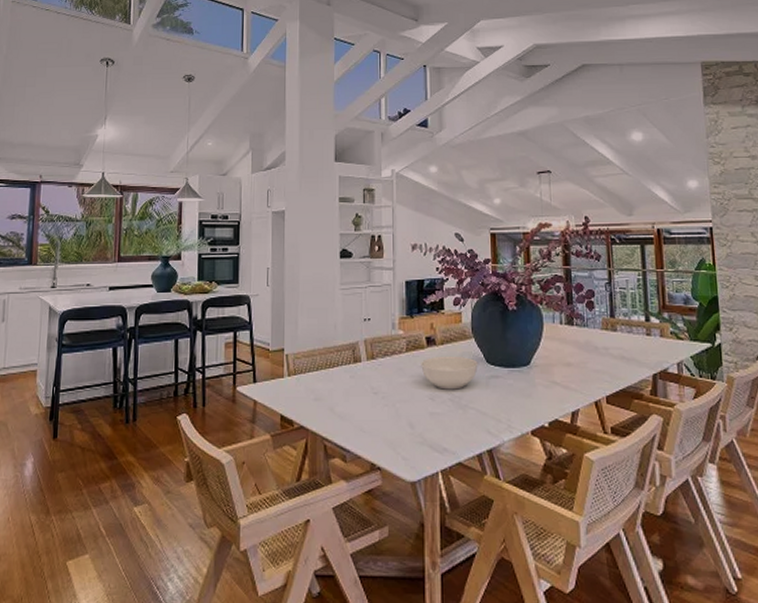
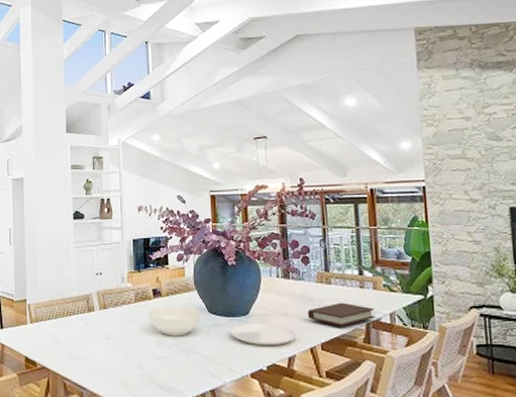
plate: none [509,375,580,400] -> present [229,324,296,346]
book: none [591,351,662,377] -> present [307,302,375,326]

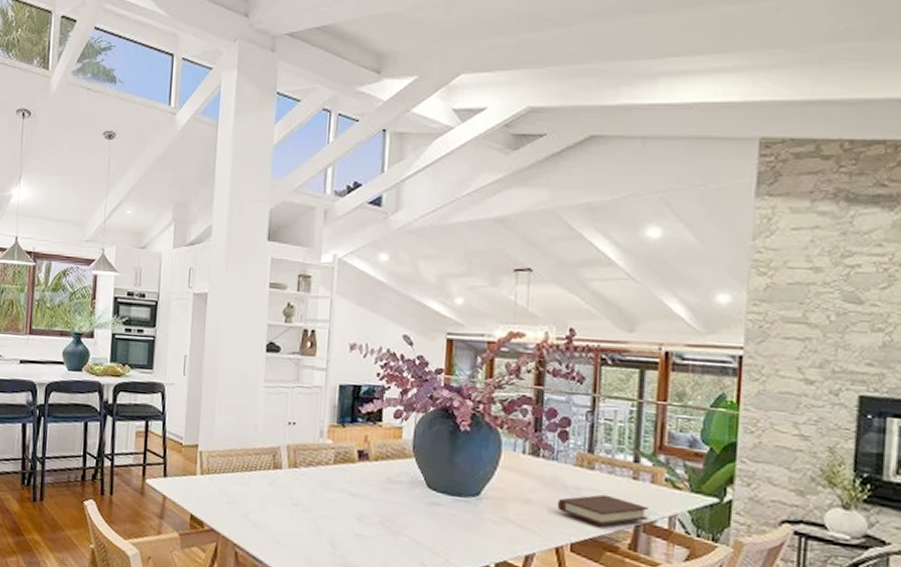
bowl: present [148,306,201,336] -> none [349,473,417,513]
plate: present [229,324,296,346] -> none [452,507,539,539]

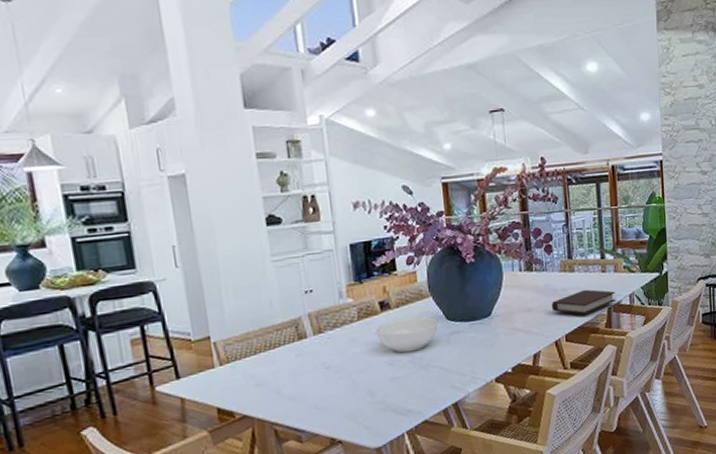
bowl: none [349,473,417,513] -> present [375,316,438,353]

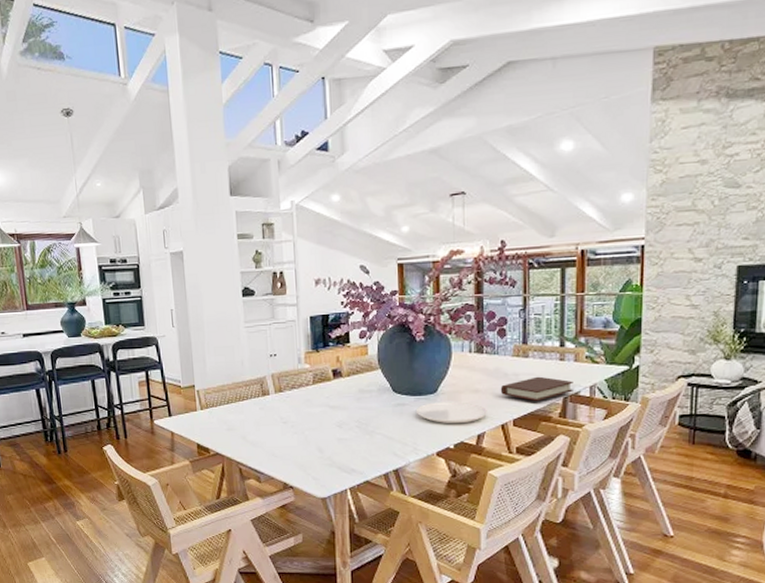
bowl: present [375,316,438,353] -> none [328,386,385,418]
plate: none [471,323,541,348] -> present [415,402,487,424]

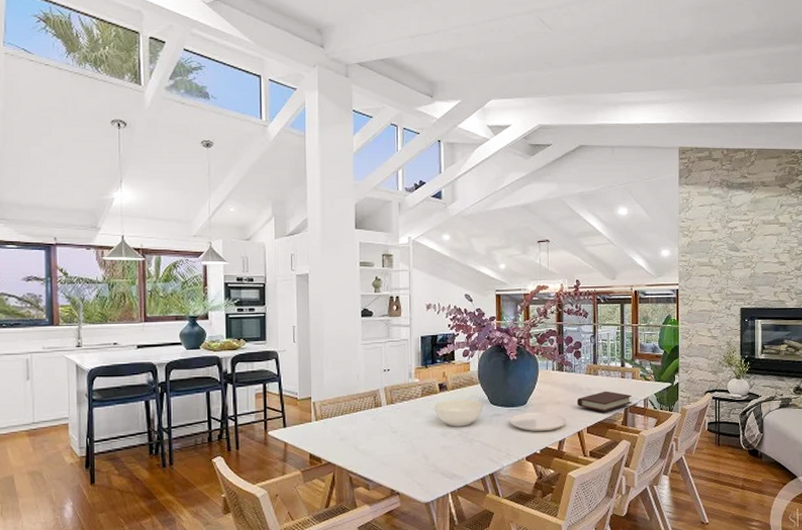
bowl: none [328,386,385,418] -> present [434,399,483,427]

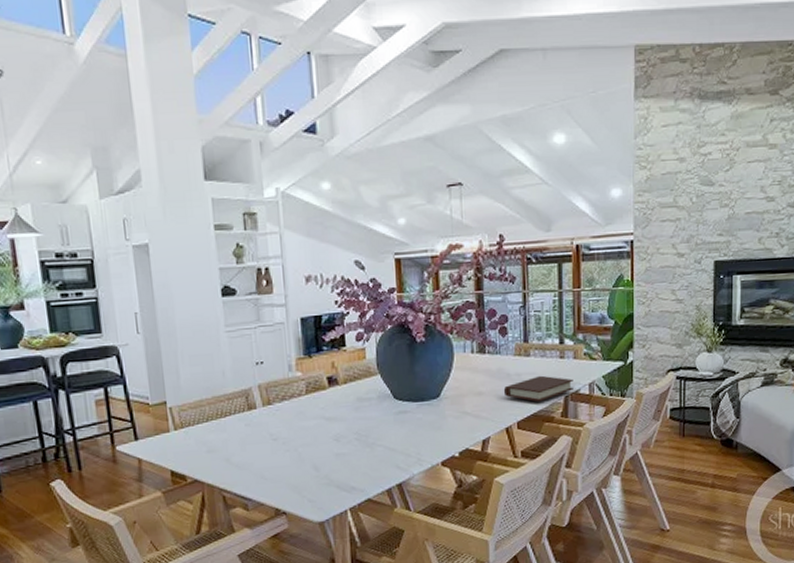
bowl: present [434,399,483,427] -> none [323,394,385,430]
plate: present [509,412,567,432] -> none [418,406,491,431]

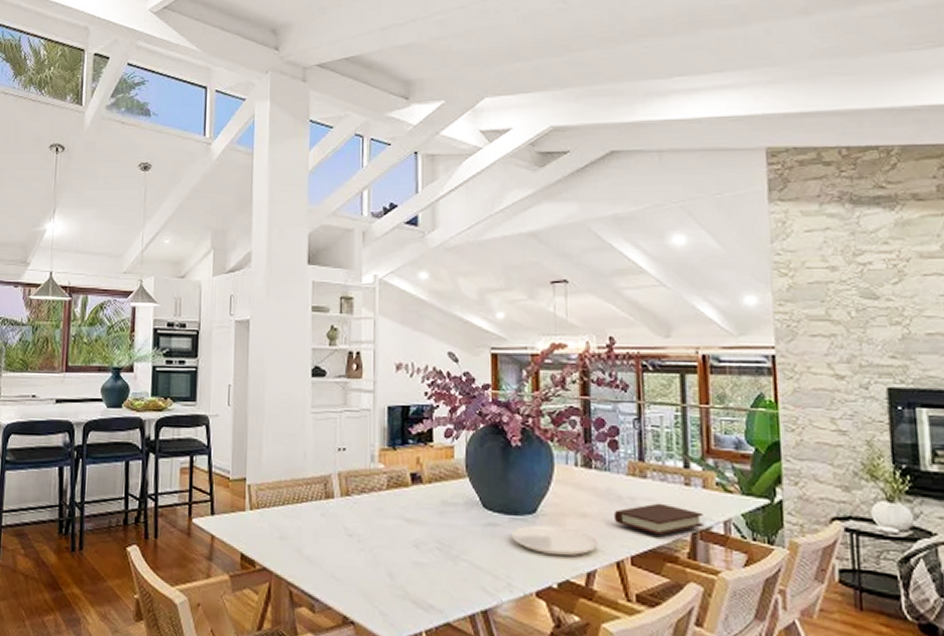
plate: none [418,406,491,431] -> present [510,525,598,557]

